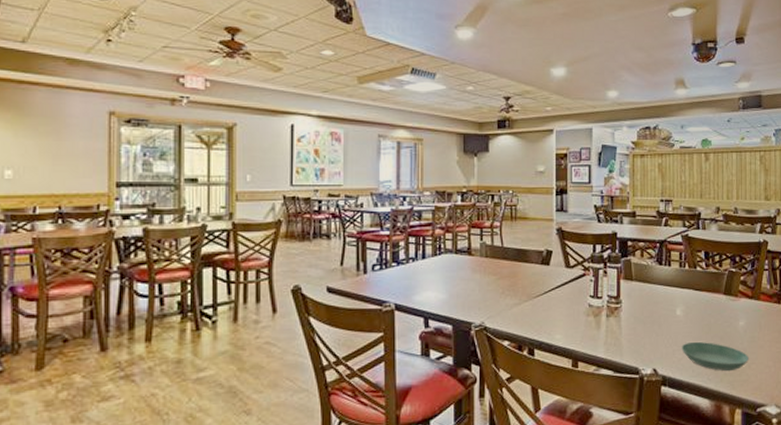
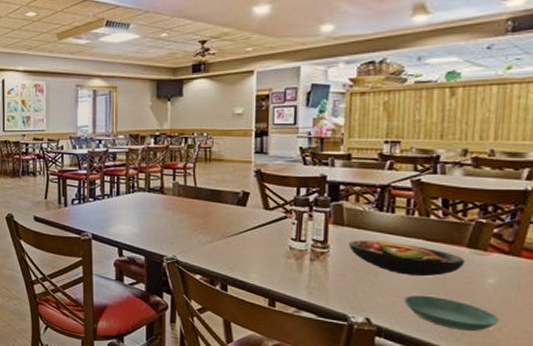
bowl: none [636,293,723,324] -> present [348,240,465,276]

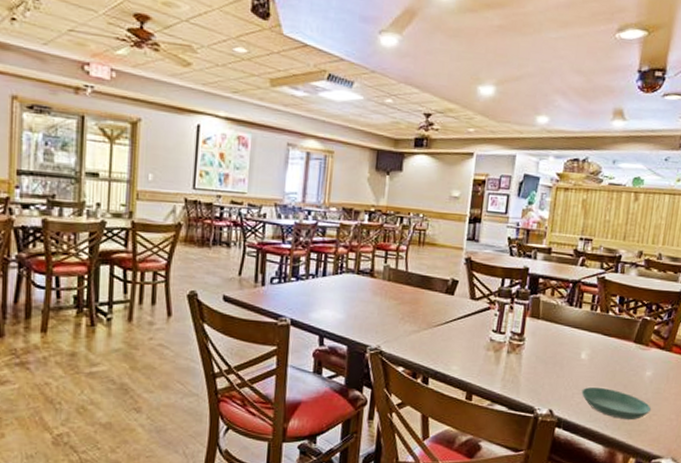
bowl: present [348,240,465,276] -> none [541,333,632,369]

